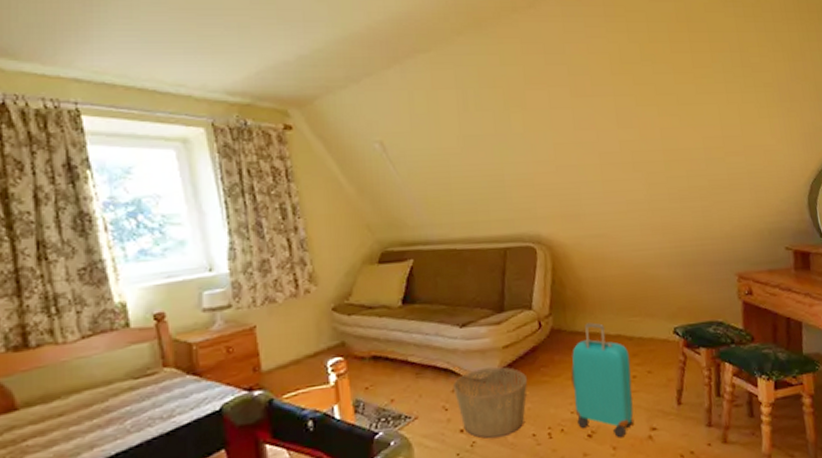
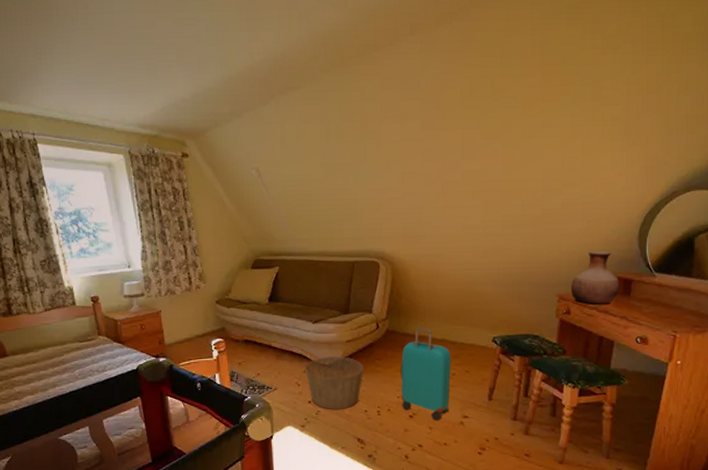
vase: none [748,222,799,283] -> present [570,251,619,305]

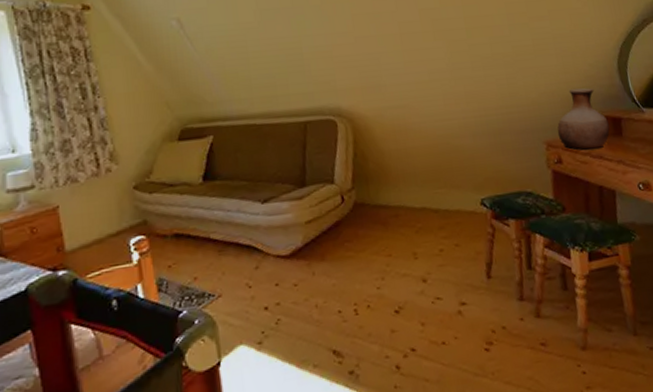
basket: present [305,356,364,410] -> none [256,242,332,316]
suitcase: present [400,327,452,421] -> none [375,195,442,314]

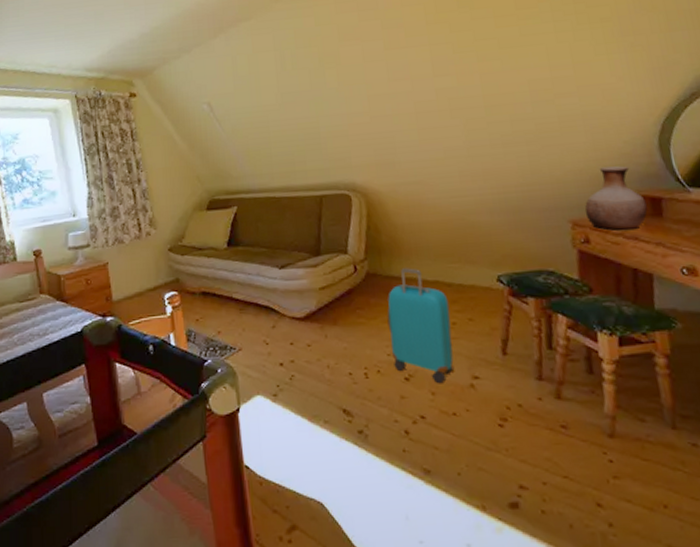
suitcase: none [375,195,442,314] -> present [387,268,454,384]

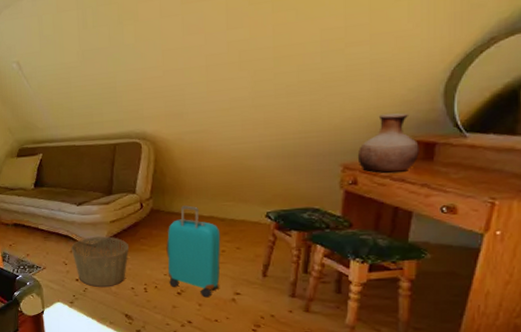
basket: none [273,307,344,374] -> present [71,236,130,288]

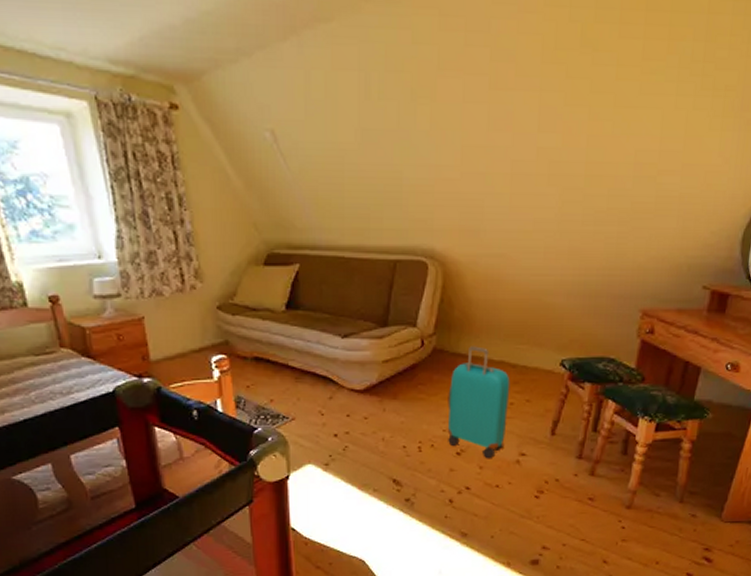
basket: present [71,236,130,288] -> none [331,380,404,446]
vase: present [357,112,419,173] -> none [656,257,715,323]

